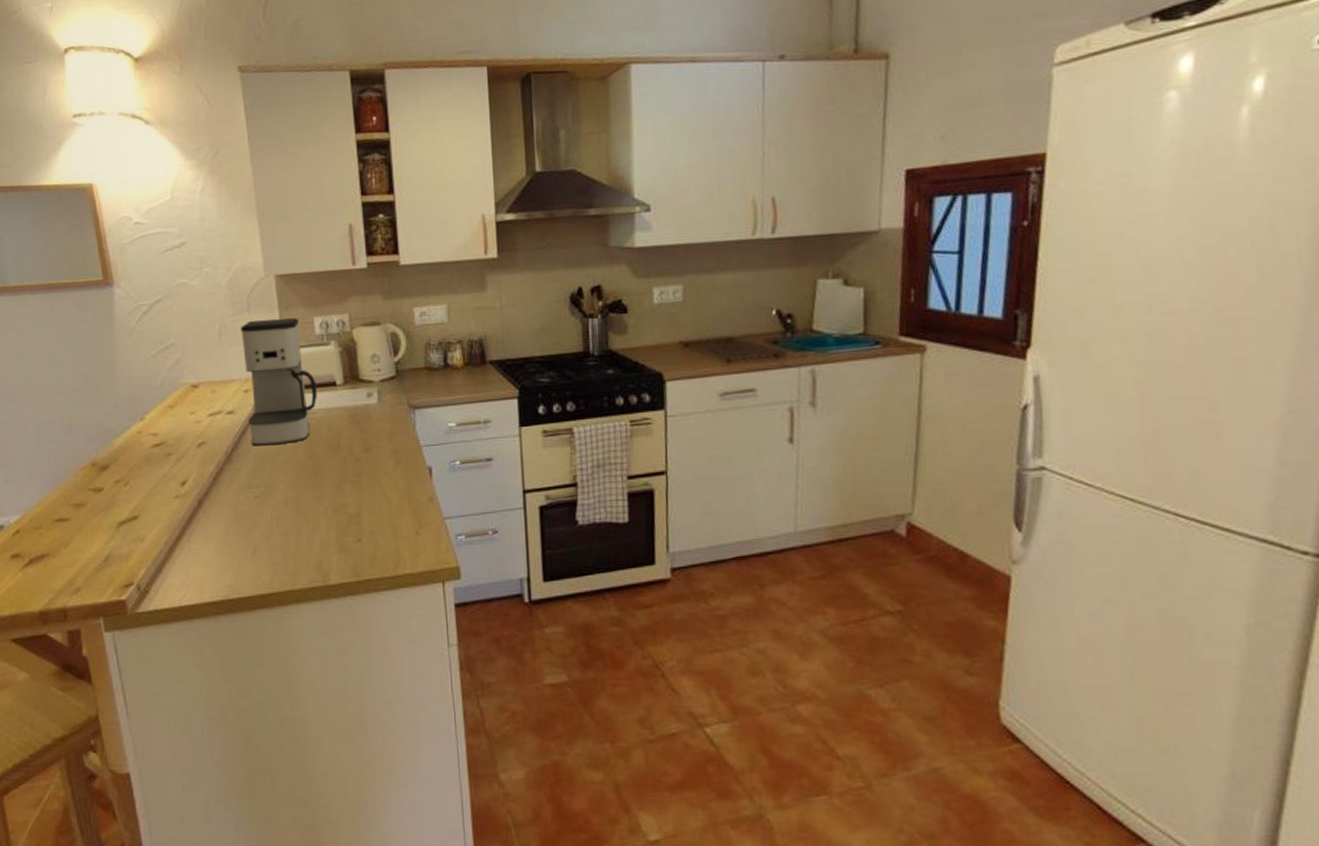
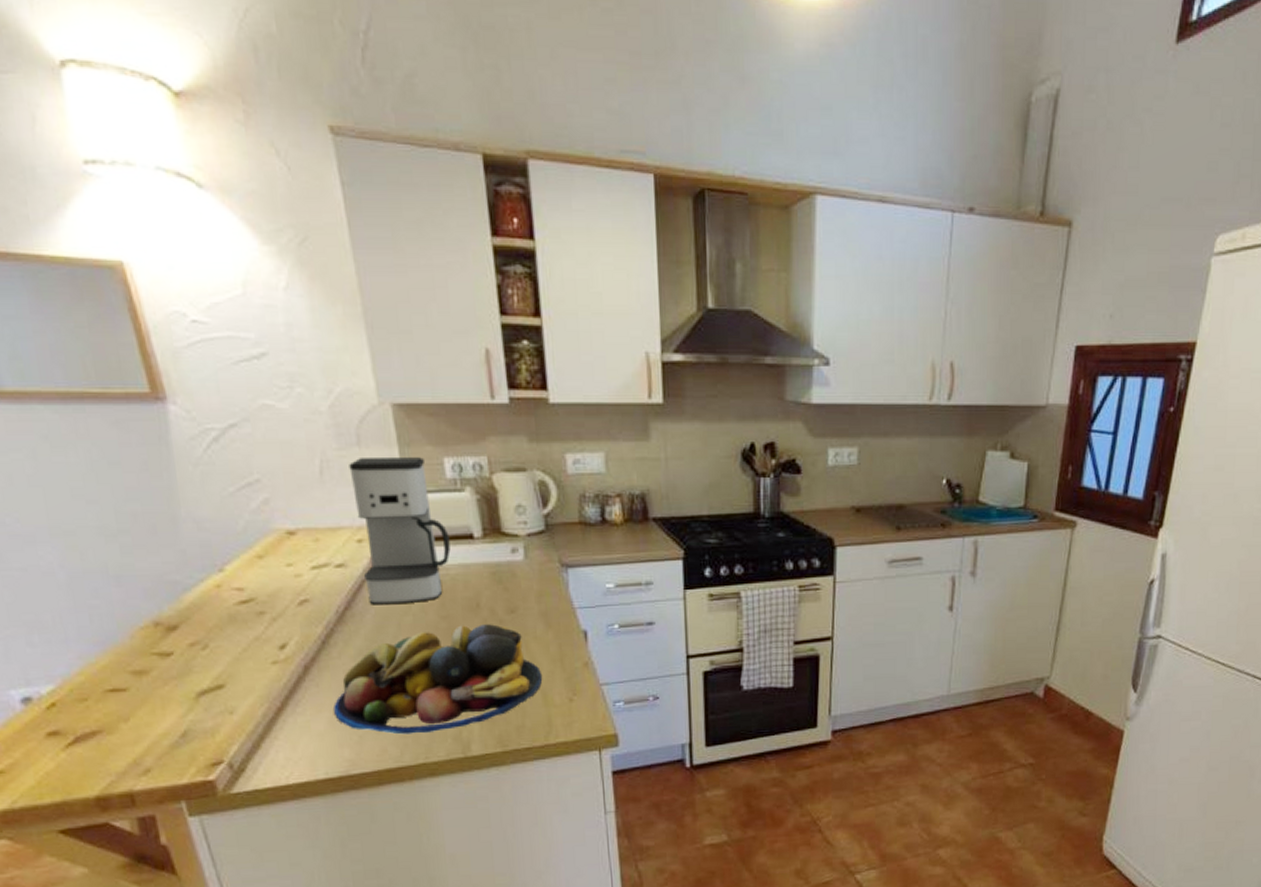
fruit bowl: none [220,462,393,563] -> present [334,624,543,735]

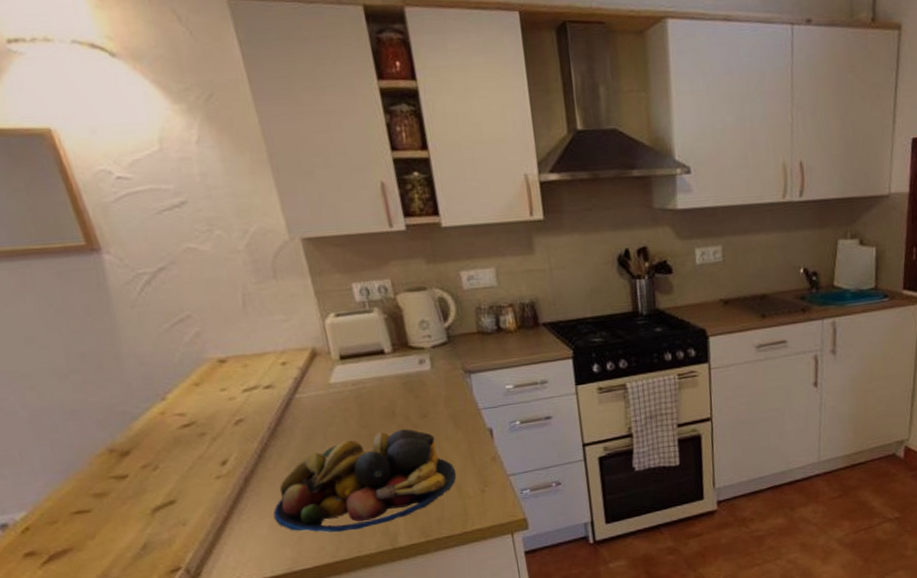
coffee maker: present [349,457,451,605] -> none [268,284,365,420]

